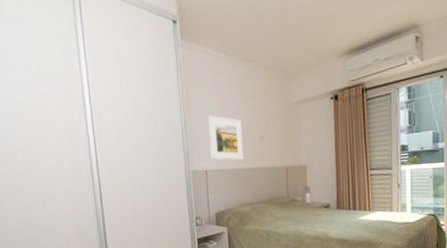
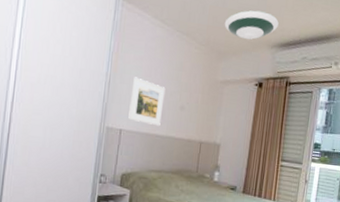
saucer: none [288,20,344,54] -> present [224,10,279,40]

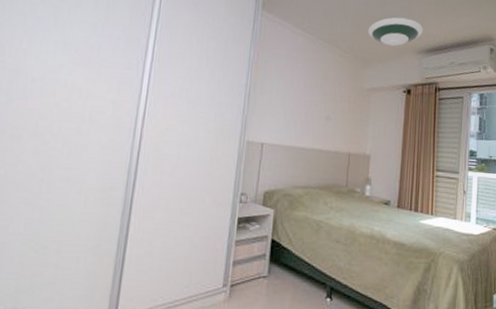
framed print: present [128,77,166,127] -> none [270,87,309,139]

